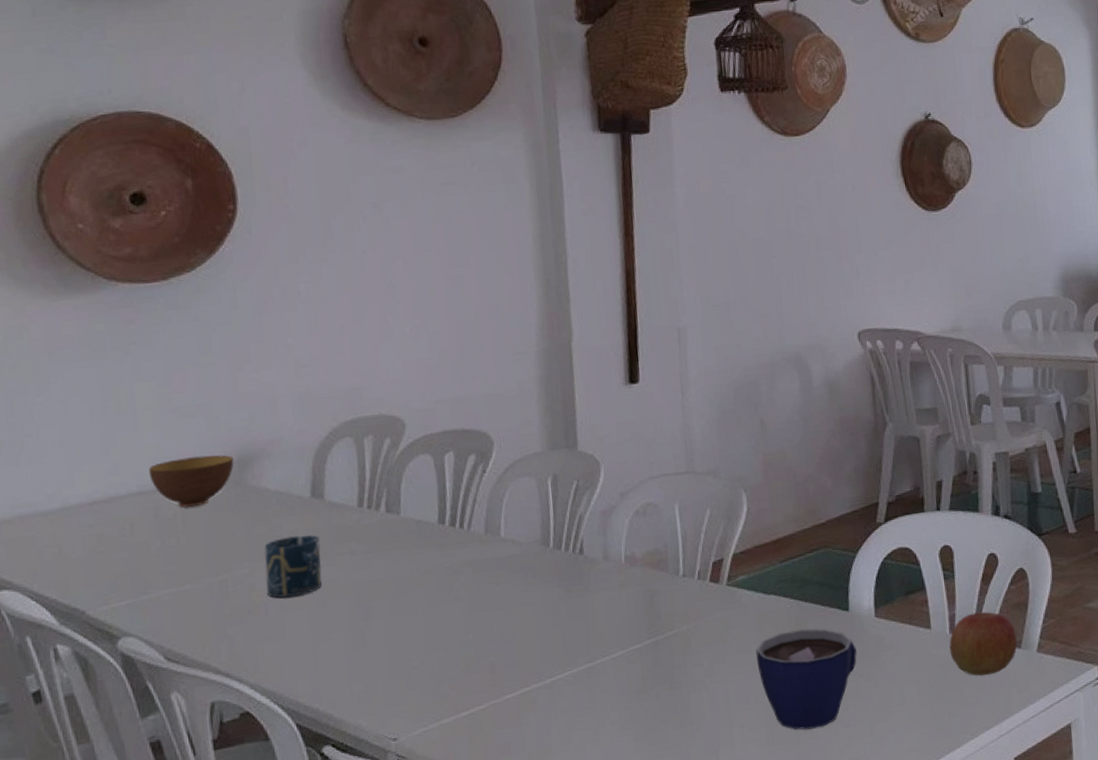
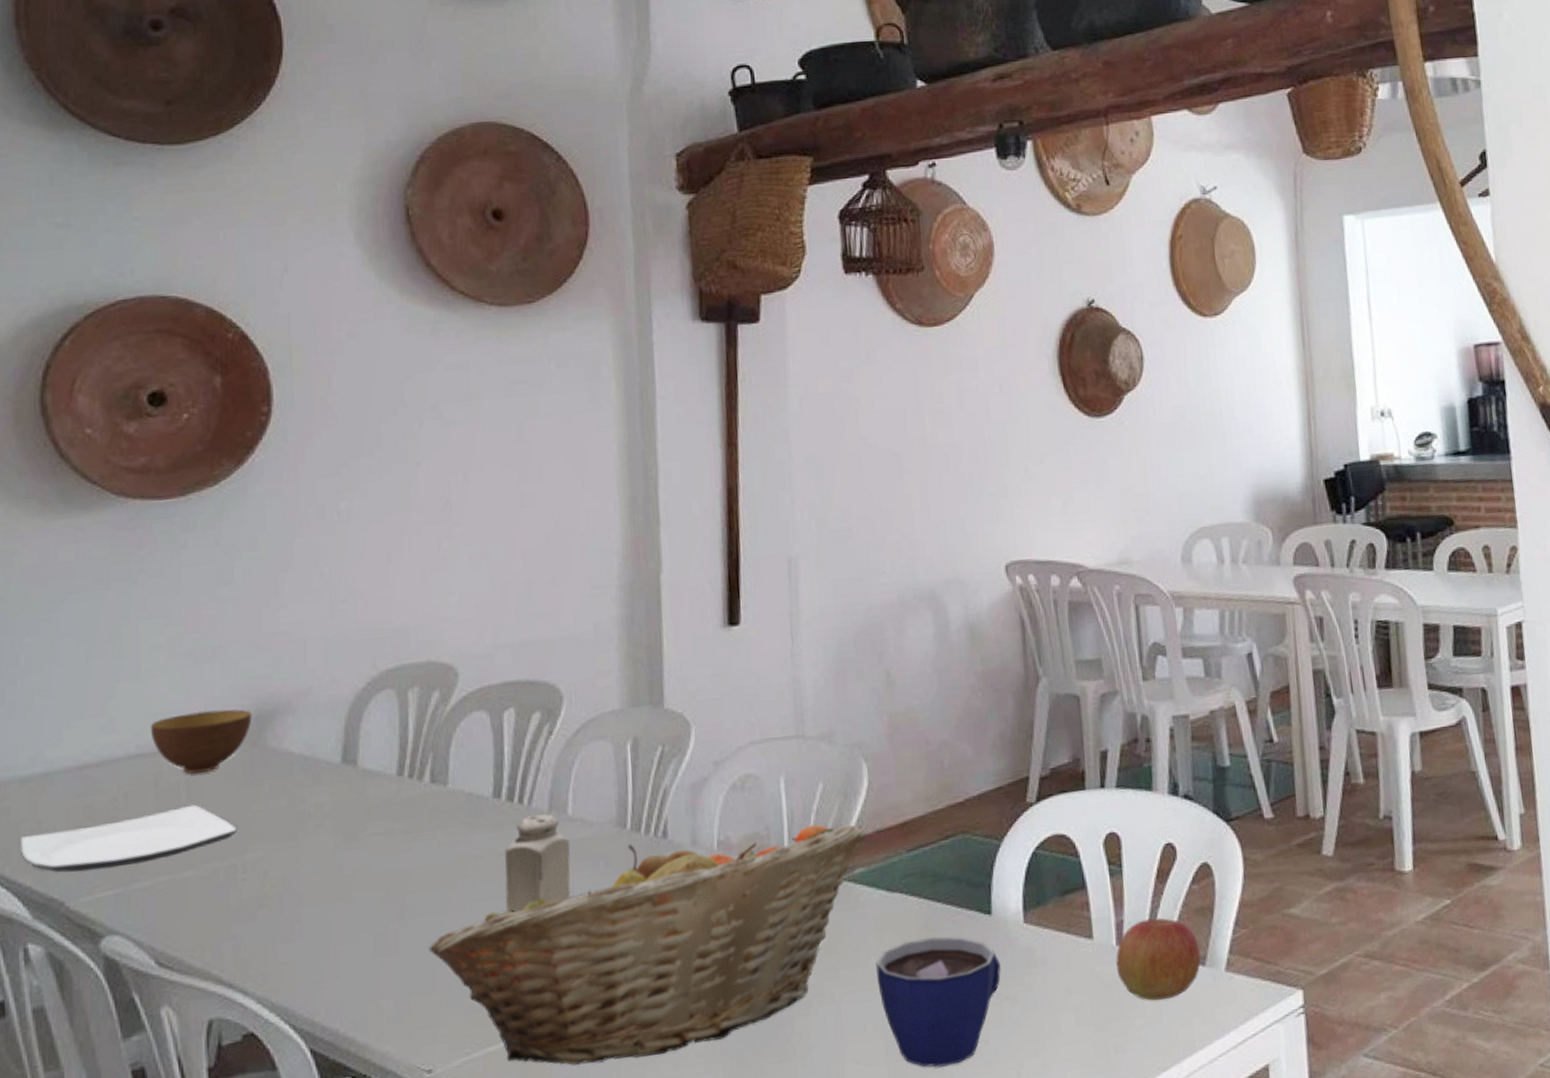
plate: none [45,532,227,588] -> present [20,804,237,873]
cup: present [264,535,322,598] -> none [282,809,351,889]
fruit basket: none [390,541,748,733] -> present [428,824,868,1066]
salt shaker: none [449,536,505,614] -> present [504,814,571,912]

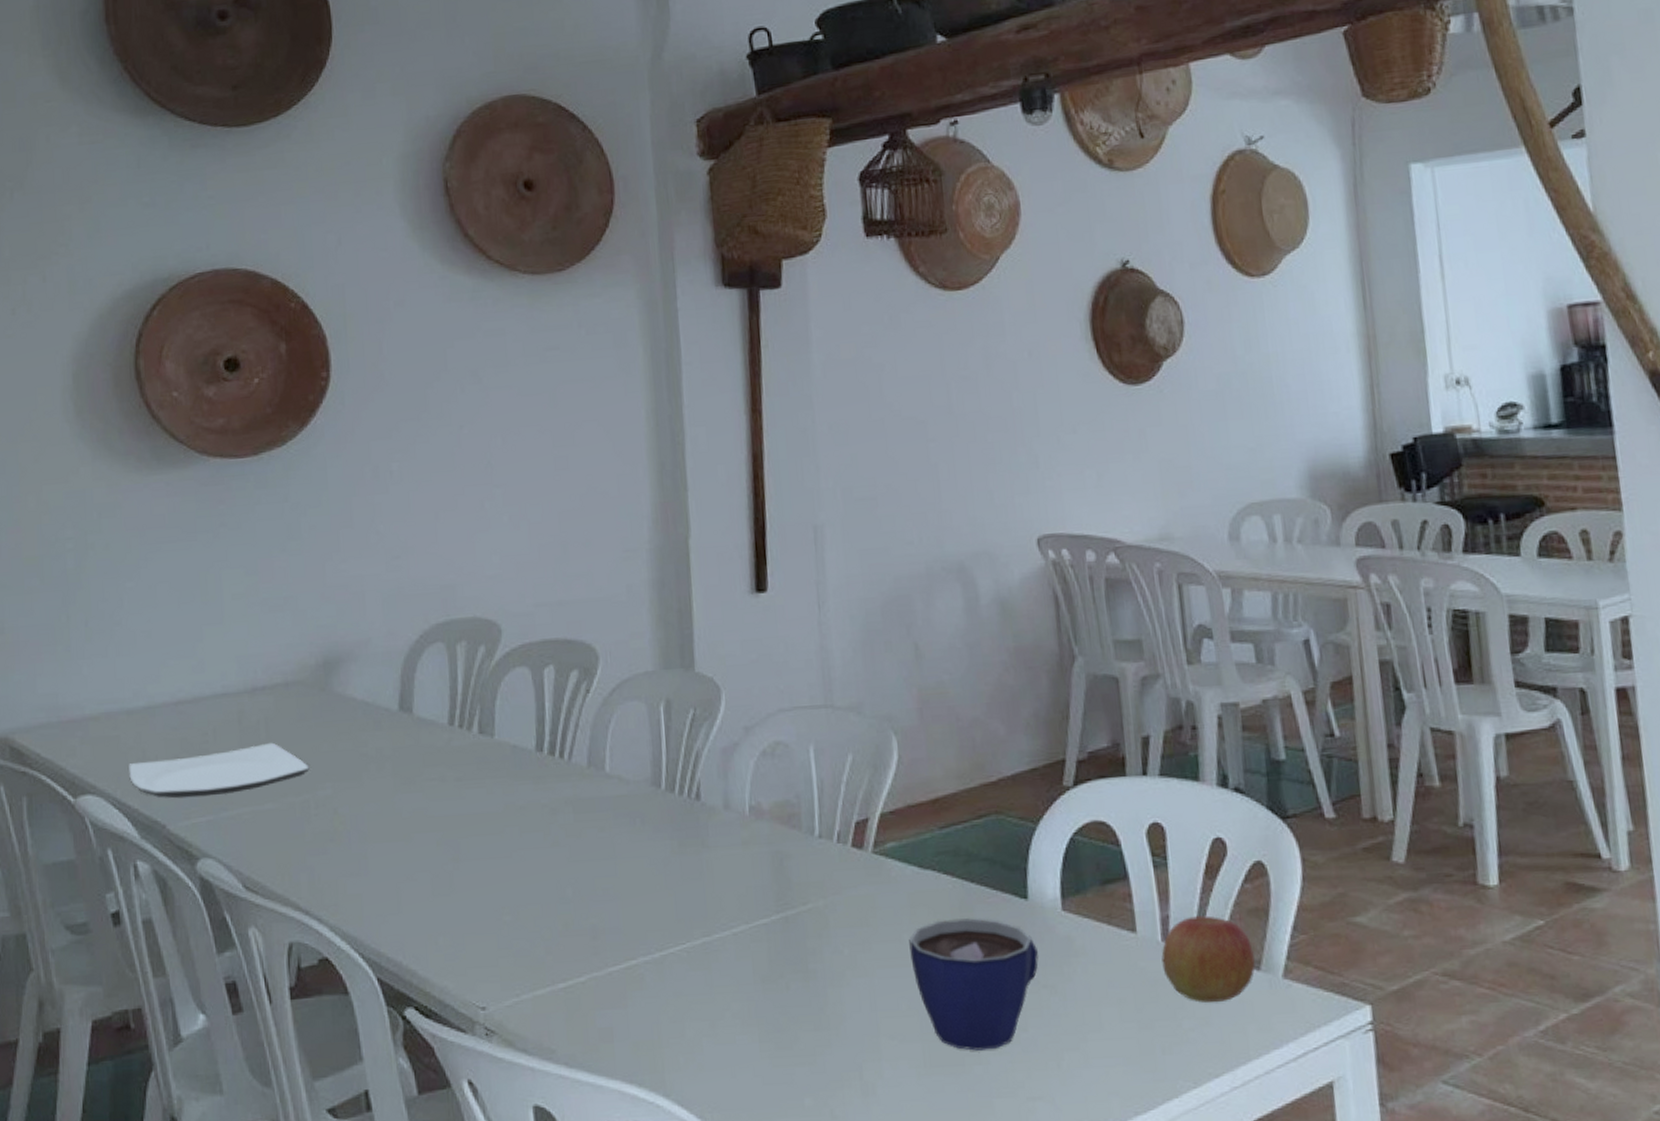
bowl: present [150,709,252,774] -> none [233,655,320,714]
fruit basket: present [428,824,868,1066] -> none [480,795,899,1015]
salt shaker: present [504,814,571,912] -> none [547,770,610,862]

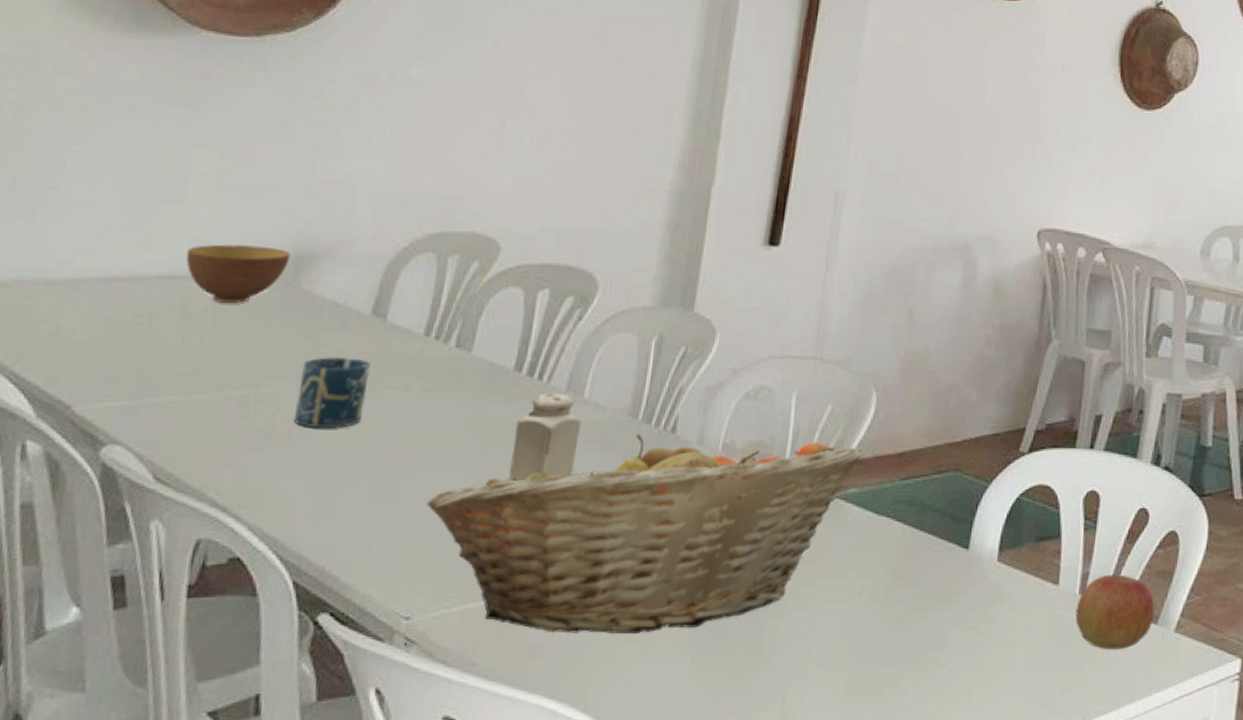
plate: present [129,742,310,799] -> none [35,332,257,381]
bowl: none [233,655,320,714] -> present [186,244,291,303]
cup: none [348,754,409,827] -> present [294,356,371,429]
fruit basket: none [480,795,899,1015] -> present [426,434,867,633]
salt shaker: none [547,770,610,862] -> present [509,393,581,481]
cup: present [909,918,1039,1051] -> none [851,562,969,682]

